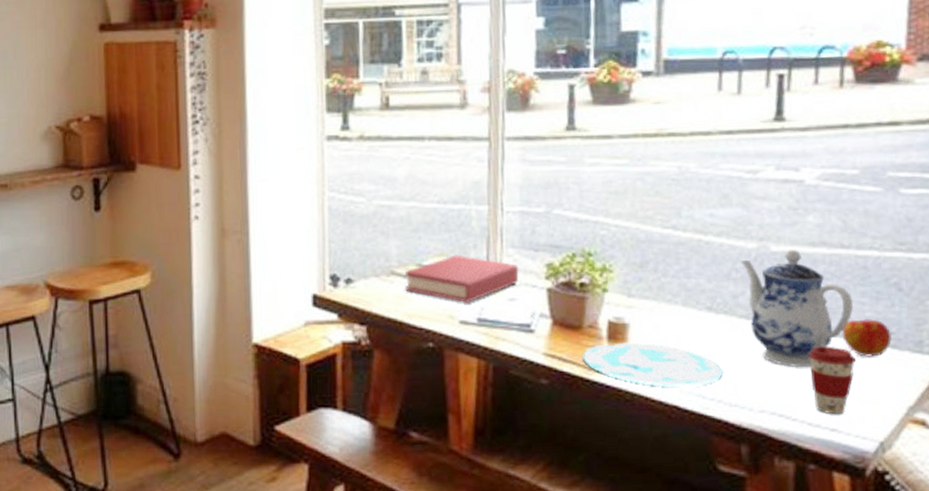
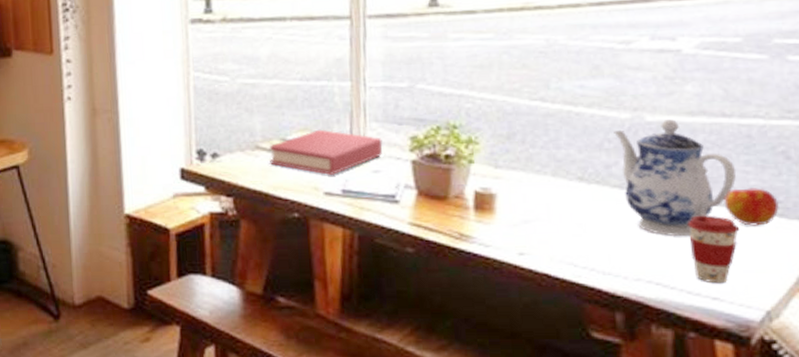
plate: present [582,342,723,387] -> none [449,212,595,255]

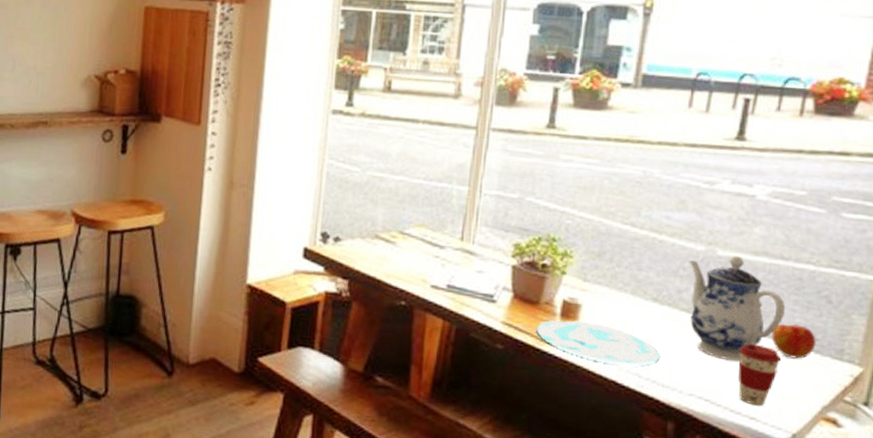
hardback book: present [269,129,383,175] -> none [386,227,489,270]
plate: none [449,212,595,255] -> present [536,320,660,366]

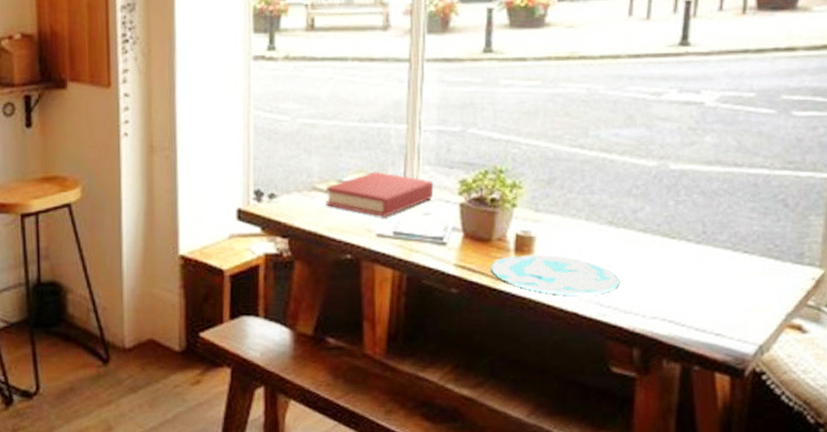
hardback book: none [386,227,489,270] -> present [325,171,434,217]
teapot: present [689,256,786,361] -> none [642,168,743,278]
coffee cup: present [738,343,781,406] -> none [699,257,741,321]
apple: present [771,323,816,359] -> none [731,233,776,268]

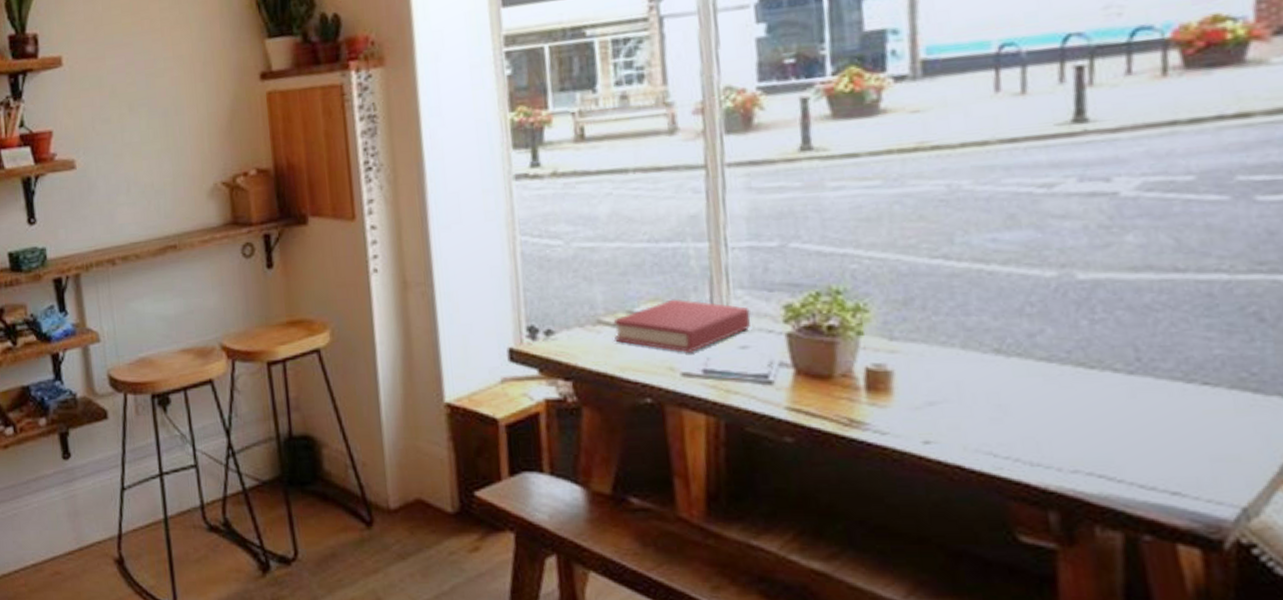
plate: present [491,254,620,295] -> none [835,392,1019,444]

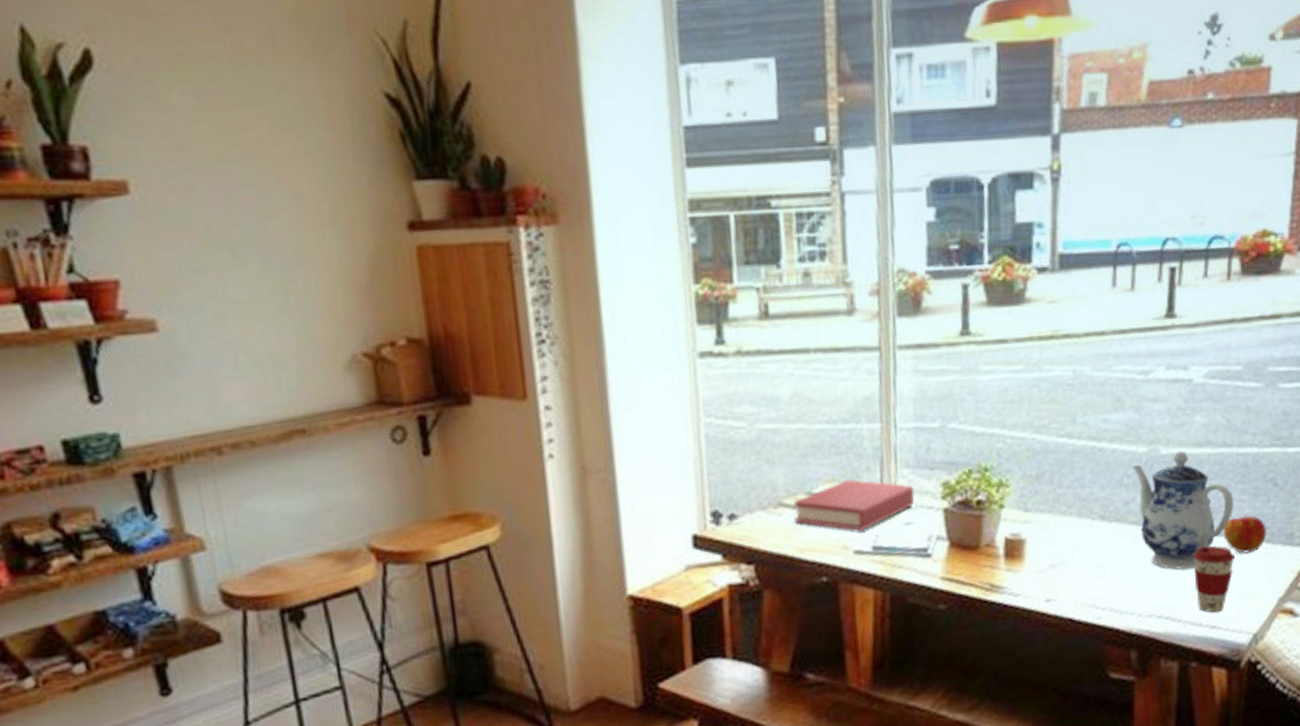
teapot: none [1037,277,1196,419] -> present [1132,451,1234,570]
coffee cup: none [1135,391,1202,475] -> present [1193,545,1234,613]
apple: none [1180,357,1253,404] -> present [1223,515,1267,554]

